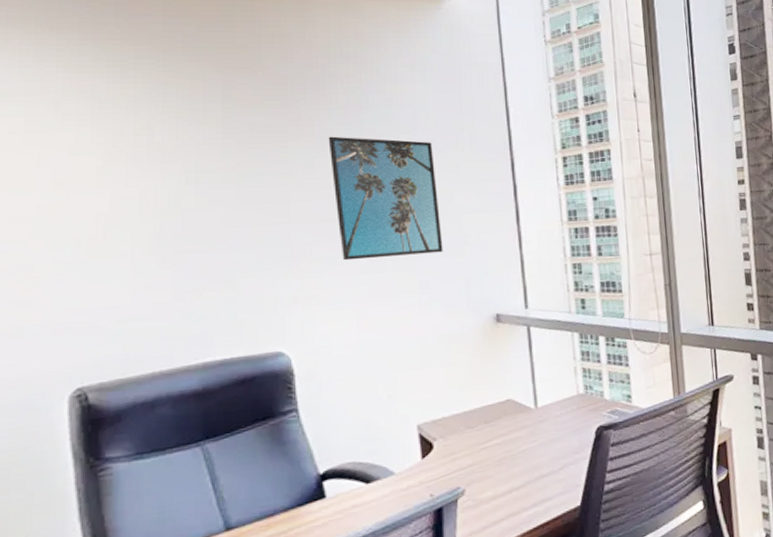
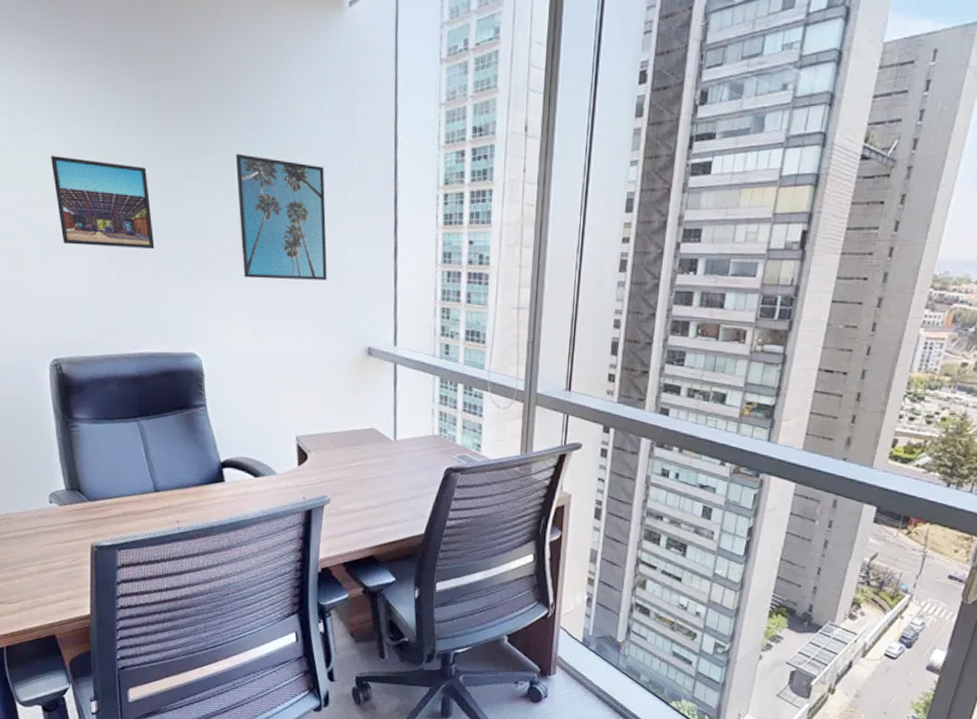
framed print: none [82,154,226,250] -> present [50,156,155,249]

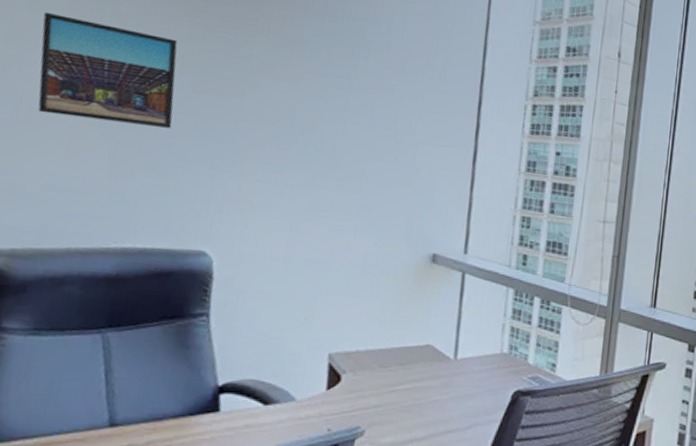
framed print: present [235,153,327,281] -> none [286,39,402,180]

